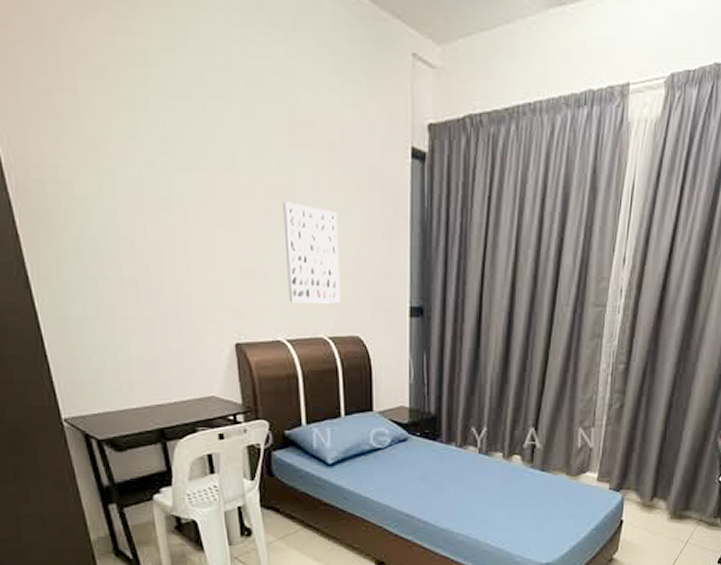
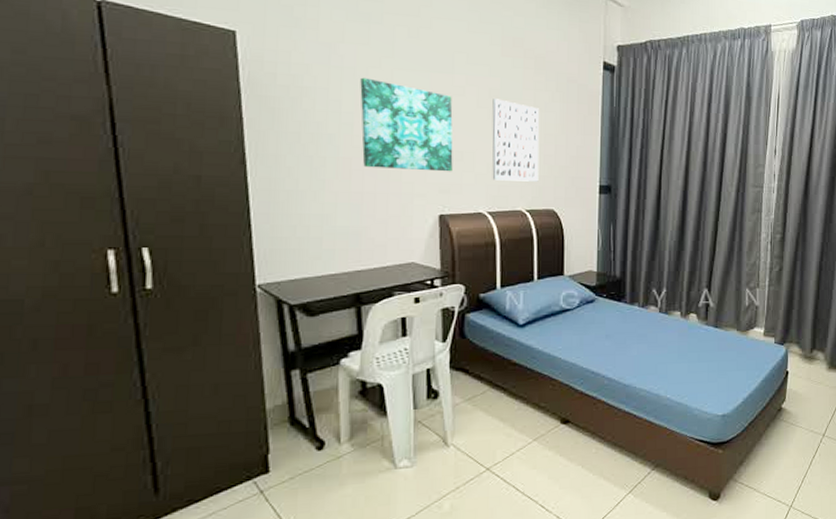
wall art: none [134,181,245,294] -> present [360,77,453,172]

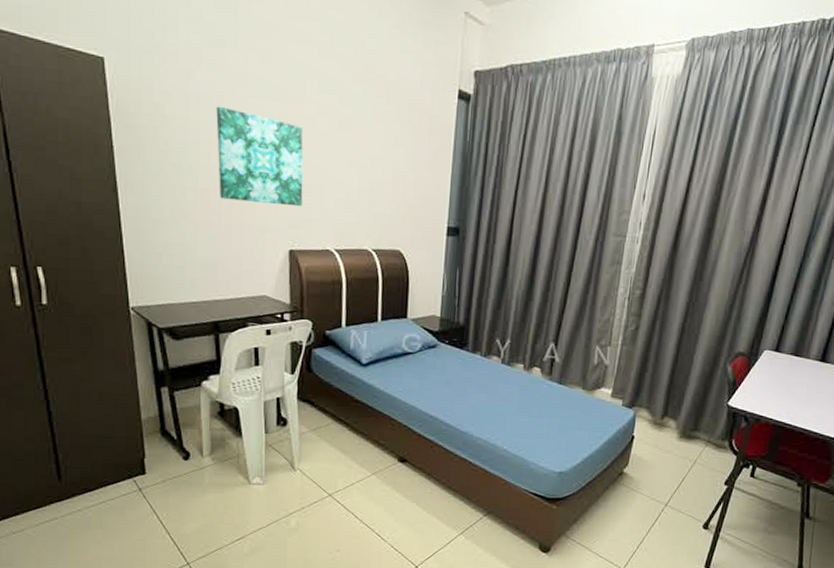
wall art: present [492,98,540,182] -> none [340,130,389,220]

